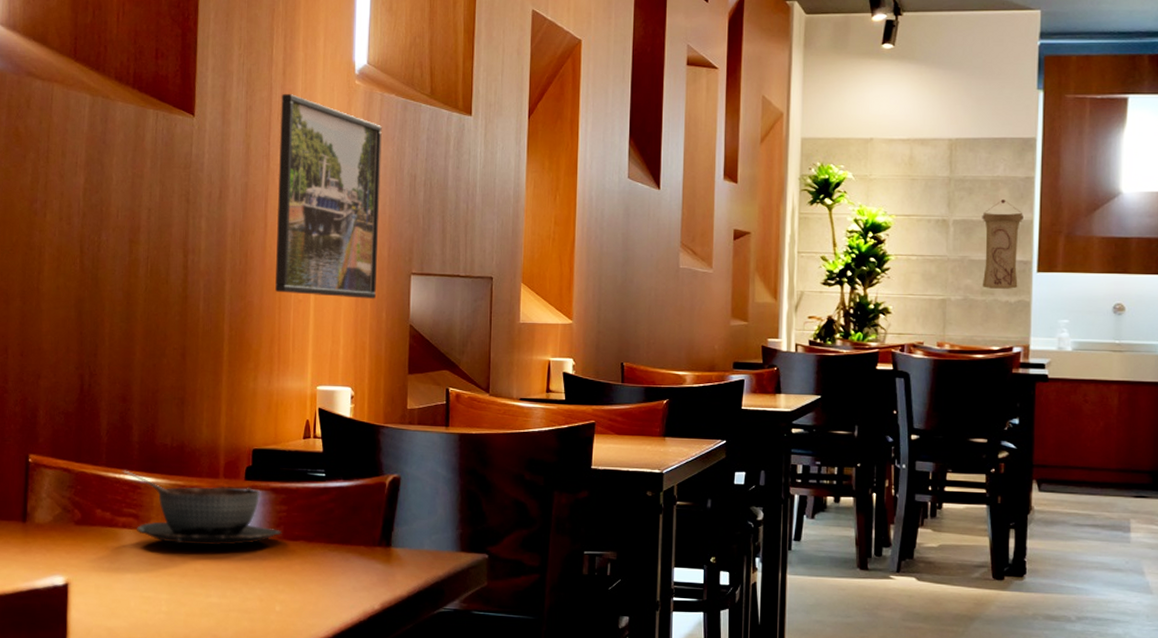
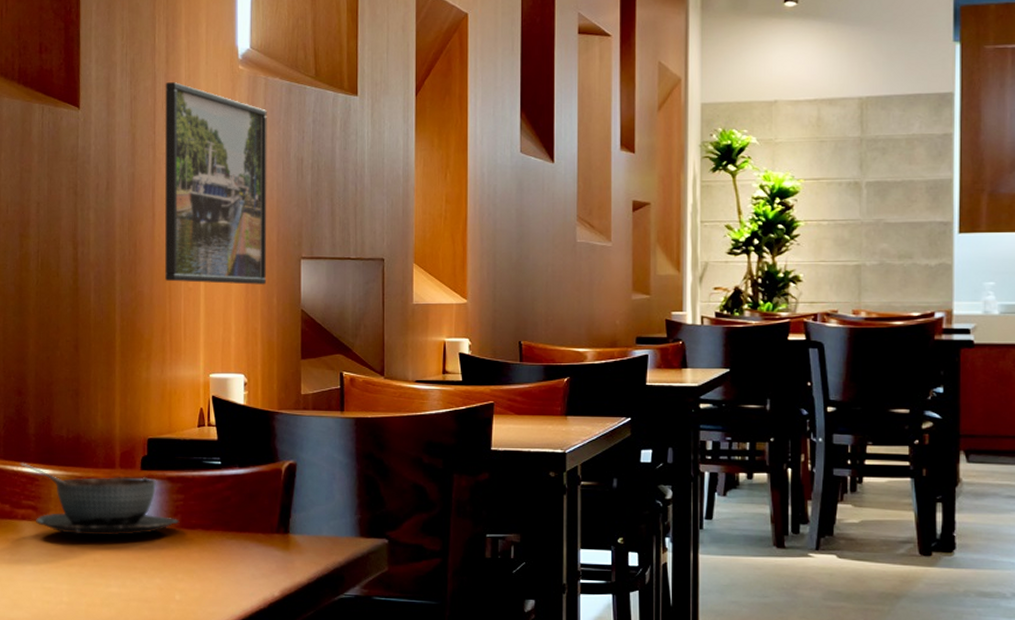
wall scroll: present [982,199,1023,289] -> none [897,158,942,252]

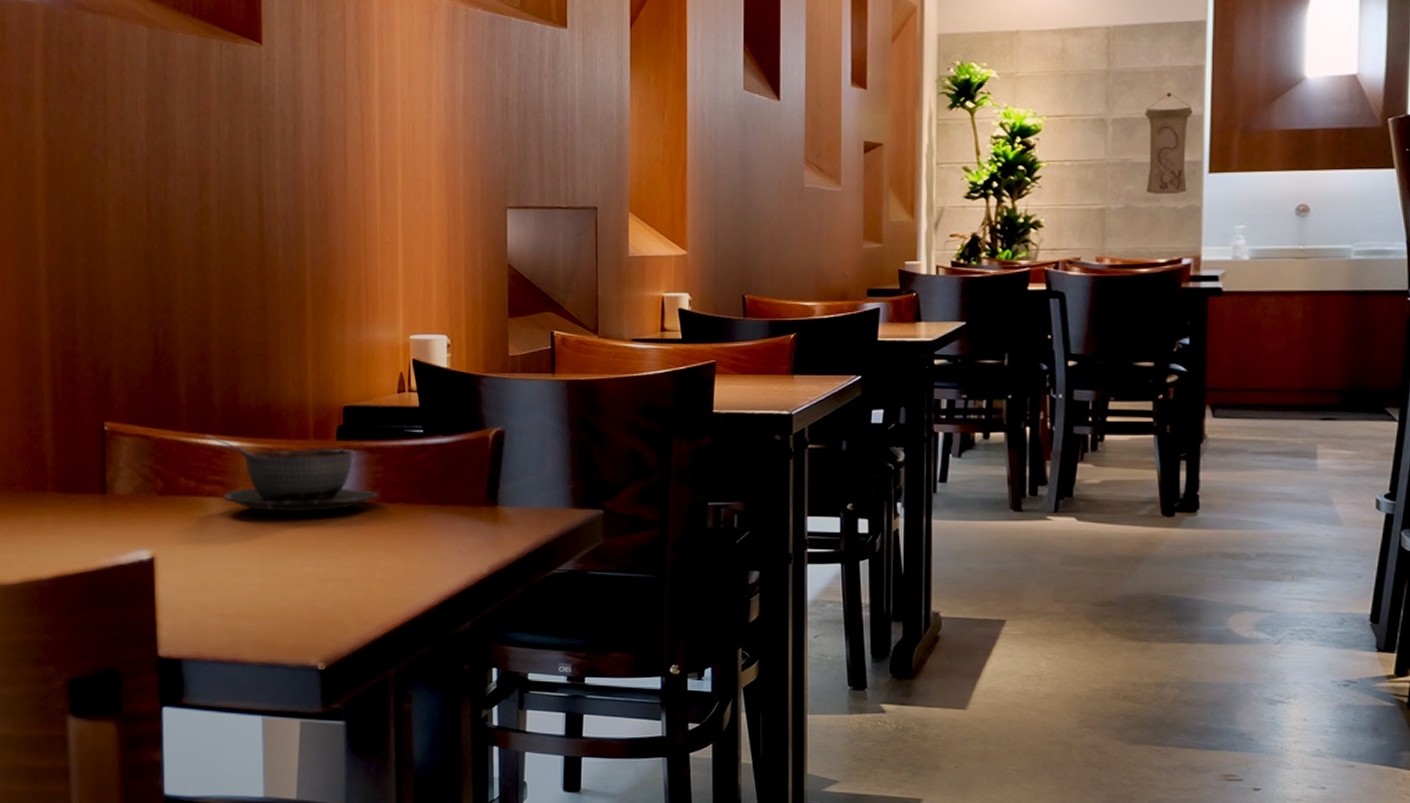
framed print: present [164,81,267,285] -> none [356,13,470,238]
wall scroll: none [897,158,942,252] -> present [1145,93,1192,194]

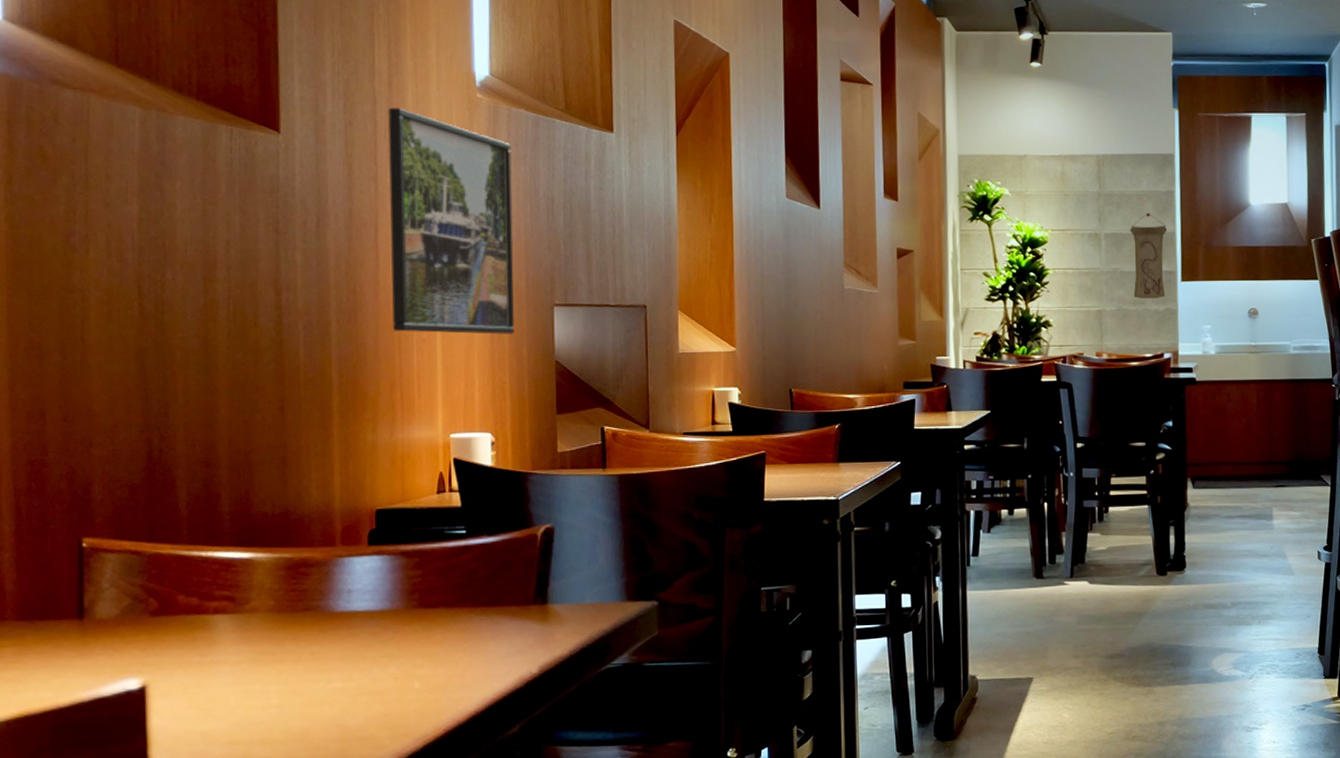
soup bowl: present [204,436,380,512] -> none [210,547,418,626]
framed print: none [356,13,470,238] -> present [388,107,515,335]

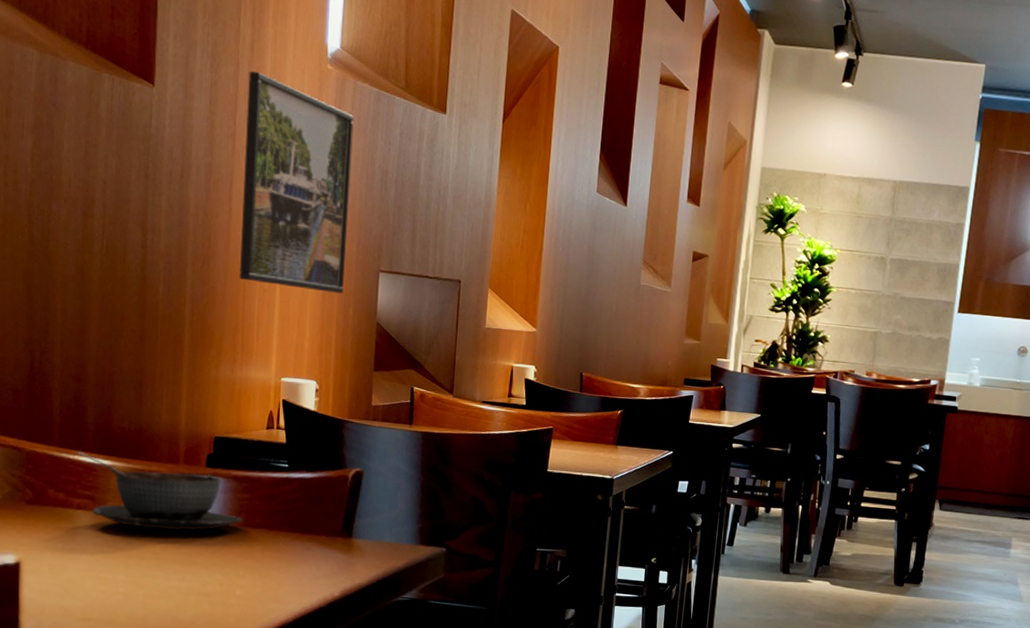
soup bowl: none [210,547,418,626] -> present [76,452,244,531]
wall scroll: present [1130,213,1167,299] -> none [909,243,952,327]

